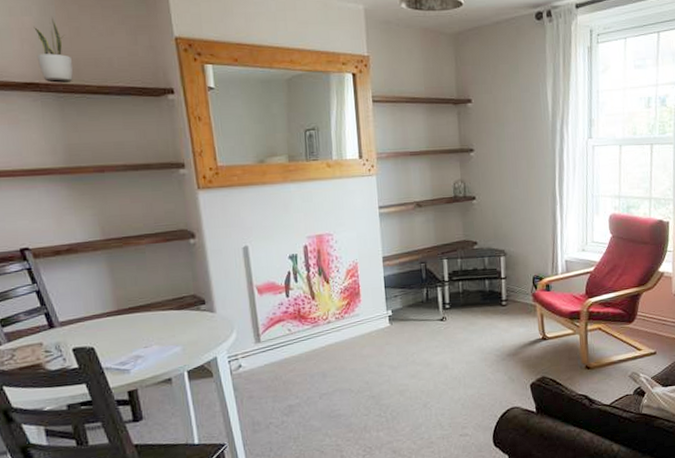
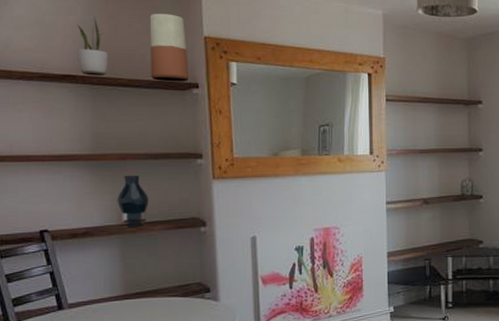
vase: none [98,187,133,242] -> present [117,174,149,228]
vase: none [113,13,164,88] -> present [149,14,190,82]

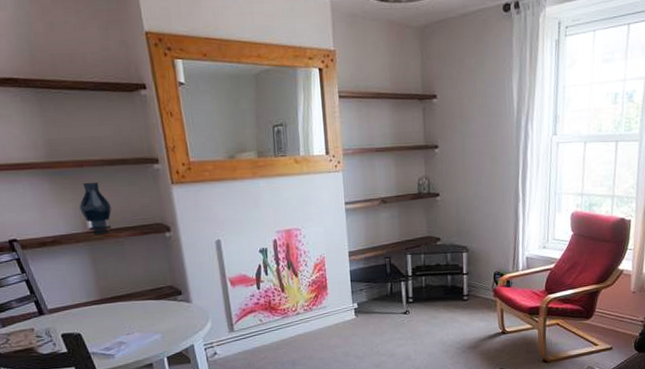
potted plant: present [76,16,109,76] -> none [9,12,50,78]
vase: present [149,14,190,82] -> none [84,7,136,83]

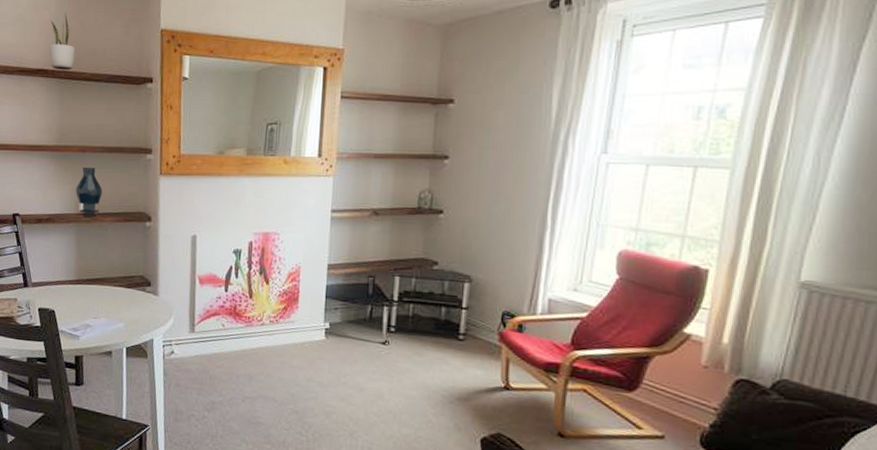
potted plant: none [9,12,50,78] -> present [49,12,75,70]

